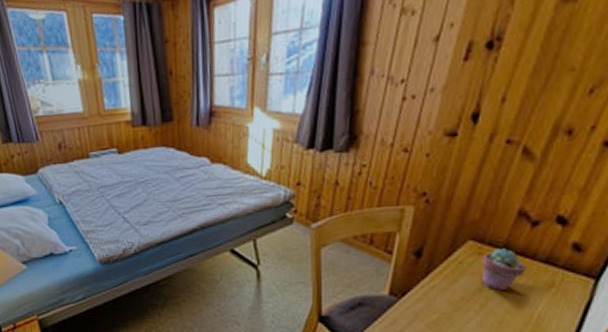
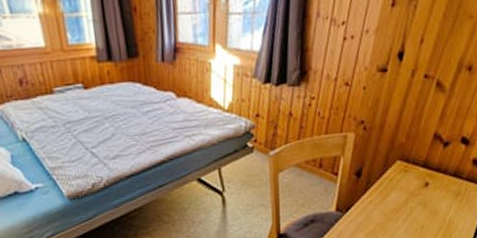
potted succulent: present [481,248,526,290] -> none [407,166,440,201]

